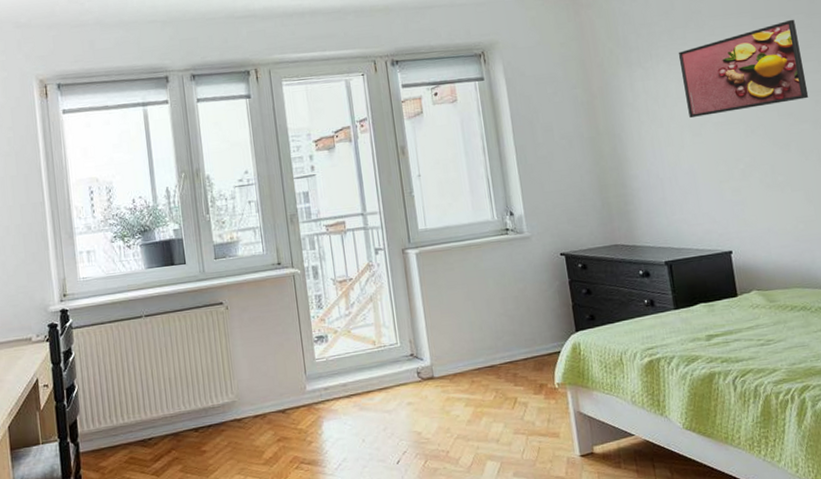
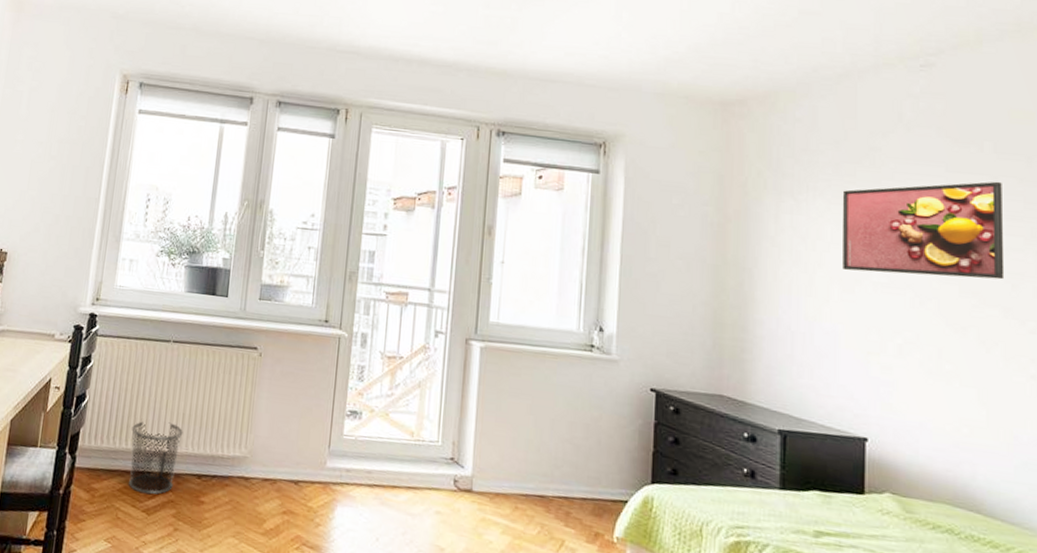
waste bin: none [124,389,175,459] -> present [129,421,183,495]

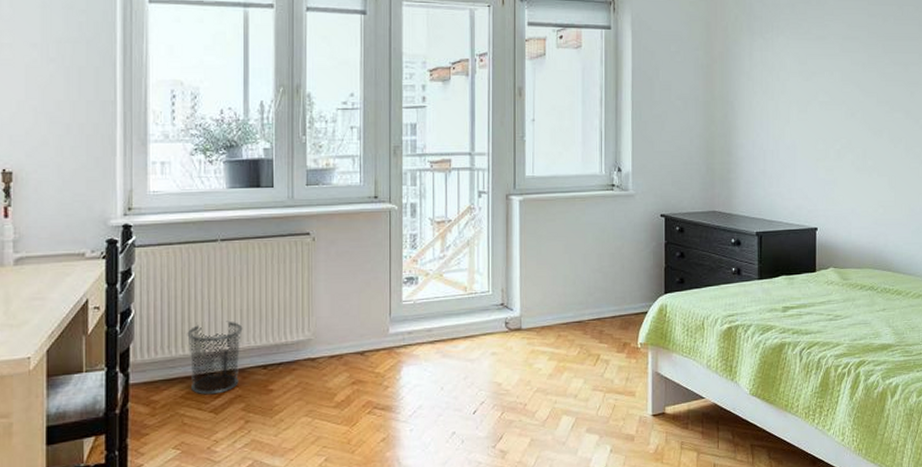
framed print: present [843,181,1005,280] -> none [798,10,906,94]

